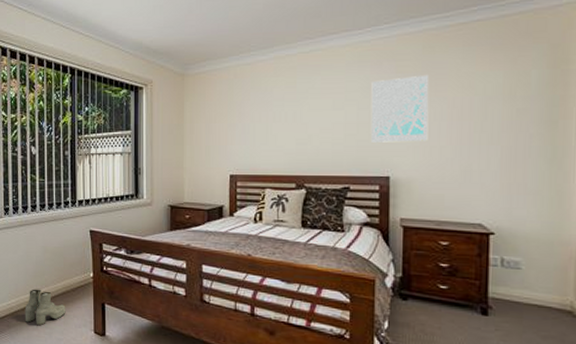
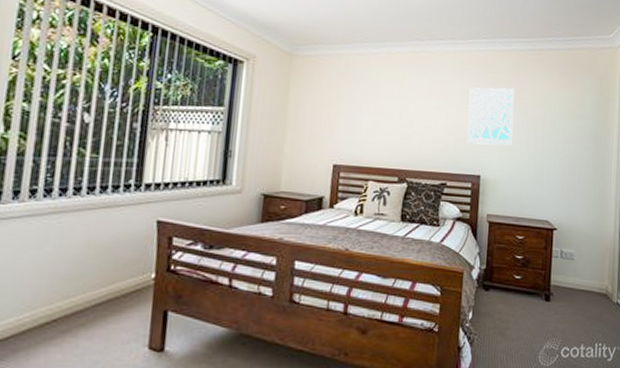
boots: present [24,289,66,326] -> none [43,296,111,346]

